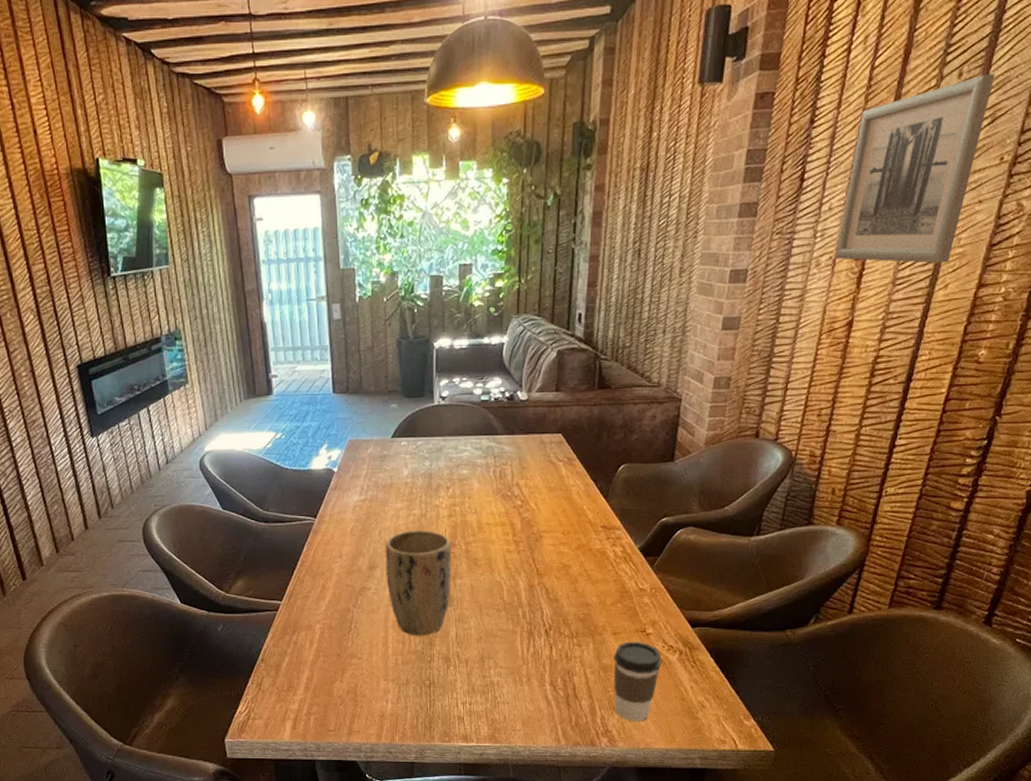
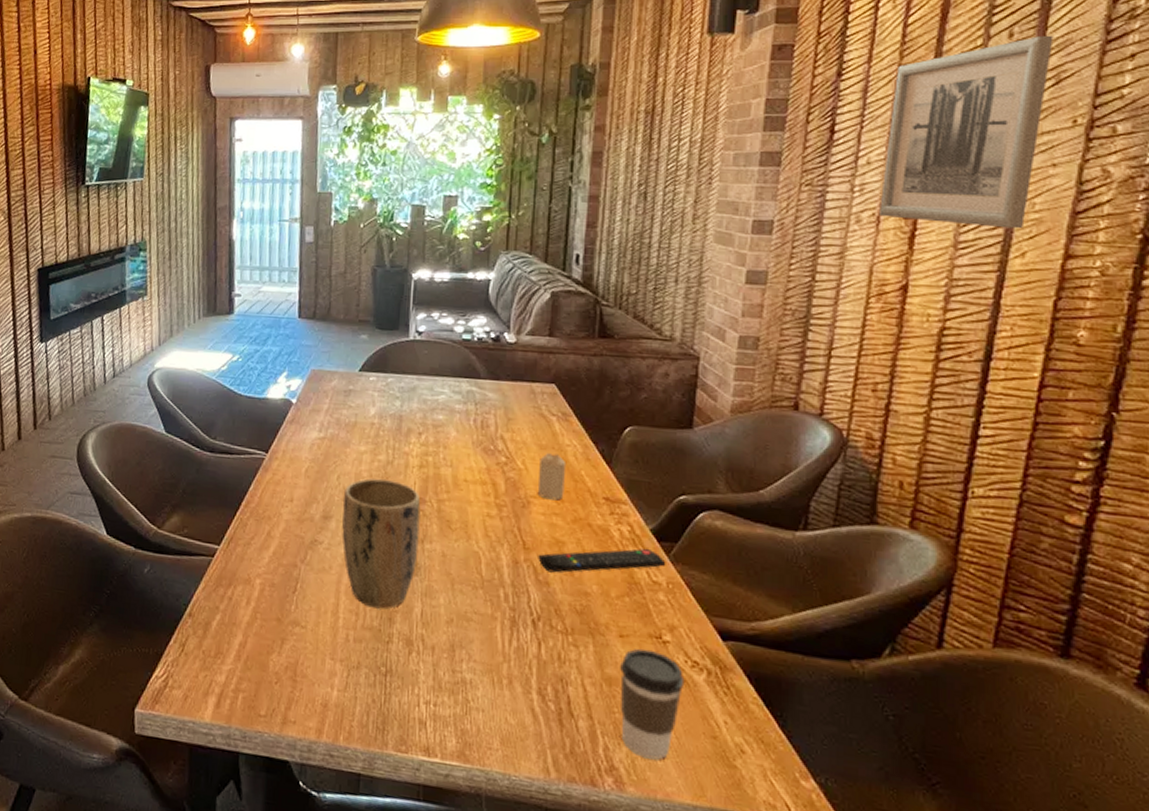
candle: none [547,494,572,533] -> present [537,453,567,501]
remote control: none [549,563,650,591] -> present [538,548,666,573]

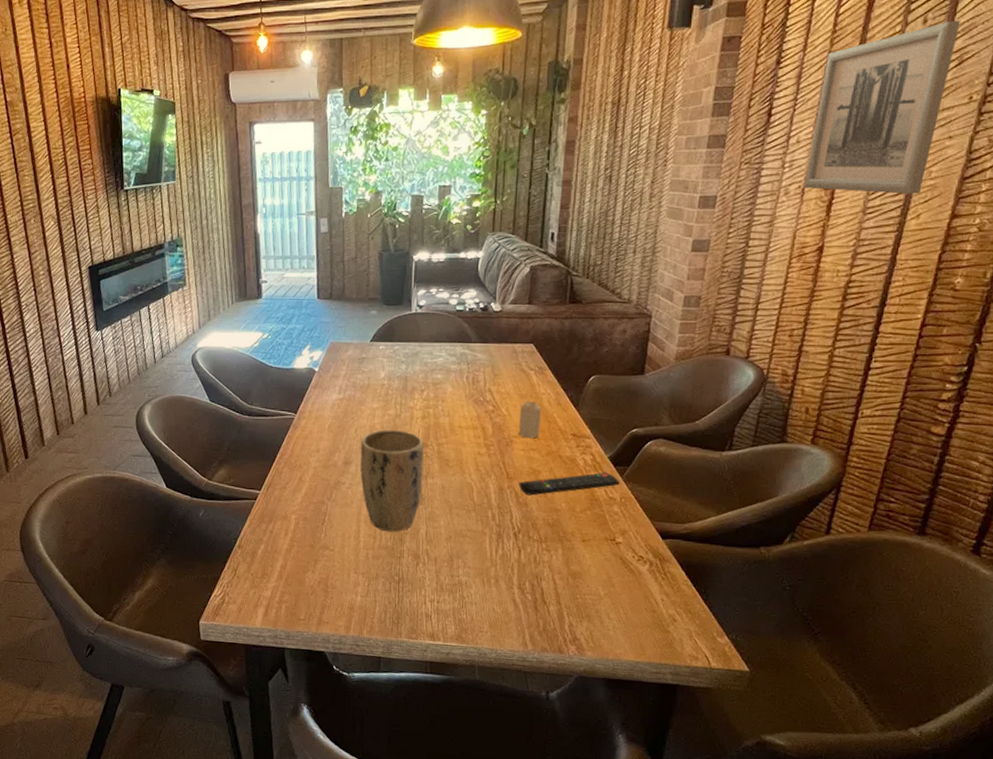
coffee cup: present [620,648,685,760] -> none [582,549,632,631]

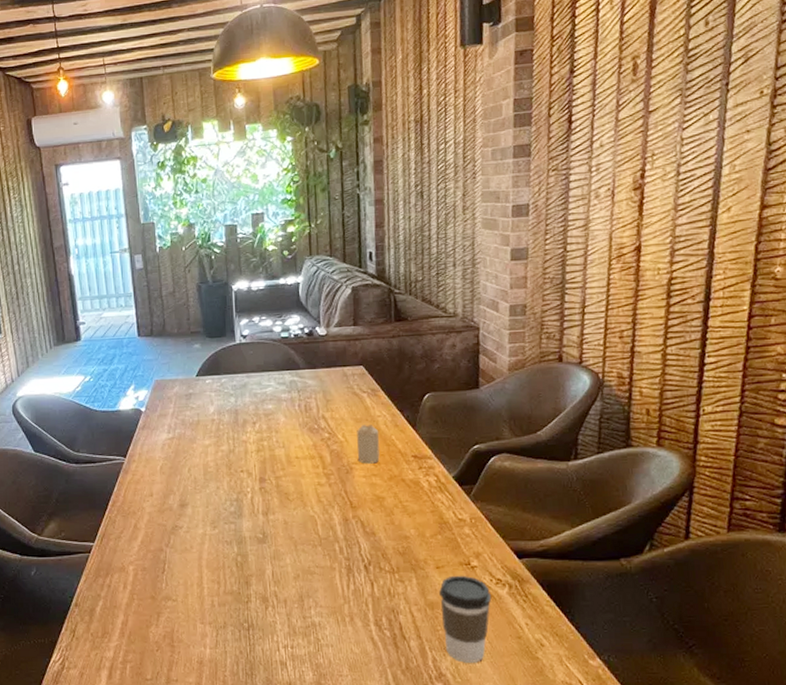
plant pot: present [360,429,424,532] -> none [195,465,264,576]
remote control: present [519,472,620,496] -> none [363,492,468,524]
coffee cup: none [582,549,632,631] -> present [439,575,492,663]
wall art: present [803,20,960,194] -> none [612,20,741,191]

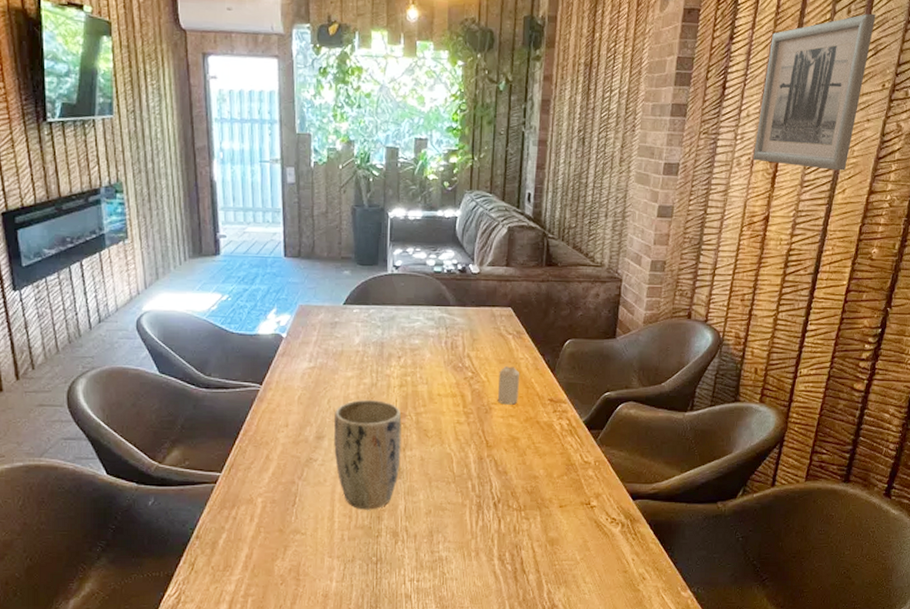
plant pot: none [195,465,264,576] -> present [333,399,402,510]
coffee cup: present [439,575,492,663] -> none [560,514,606,595]
wall art: none [612,20,741,191] -> present [752,13,876,171]

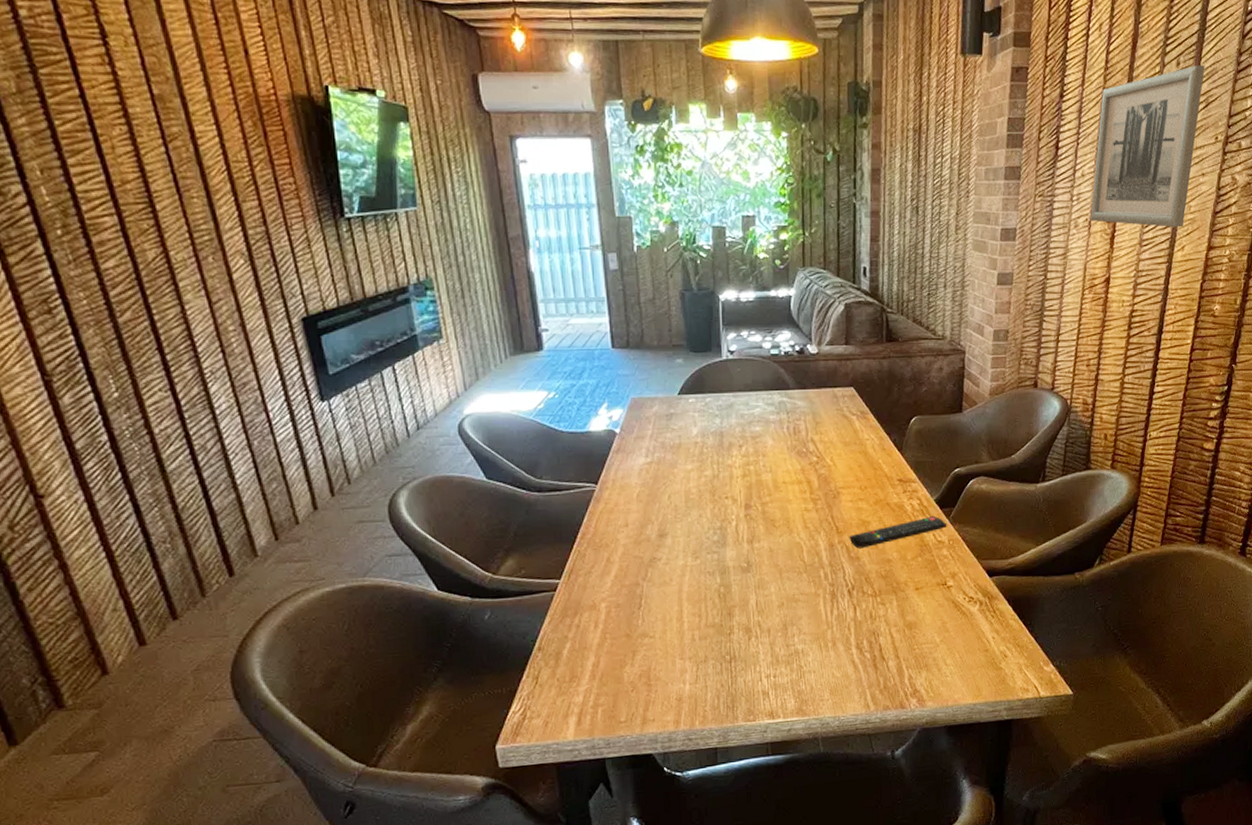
plant pot: present [333,399,402,510] -> none [675,491,749,608]
candle: present [497,366,520,405] -> none [844,448,867,488]
remote control: none [498,436,594,463] -> present [849,515,947,549]

